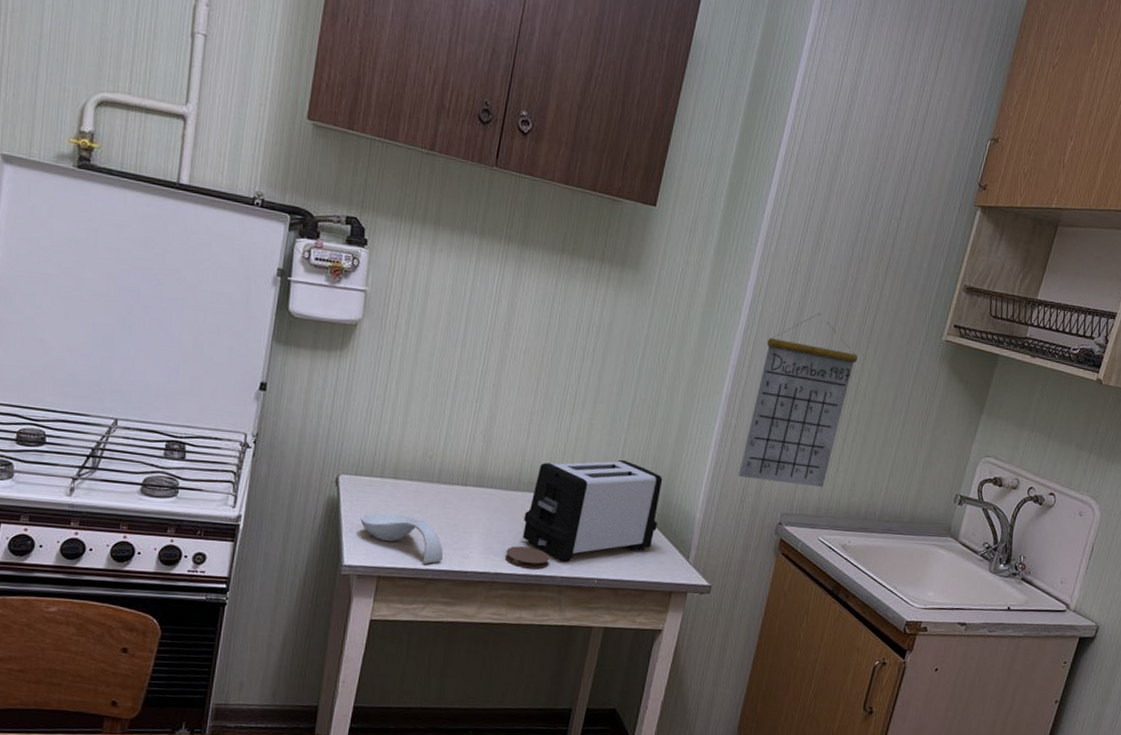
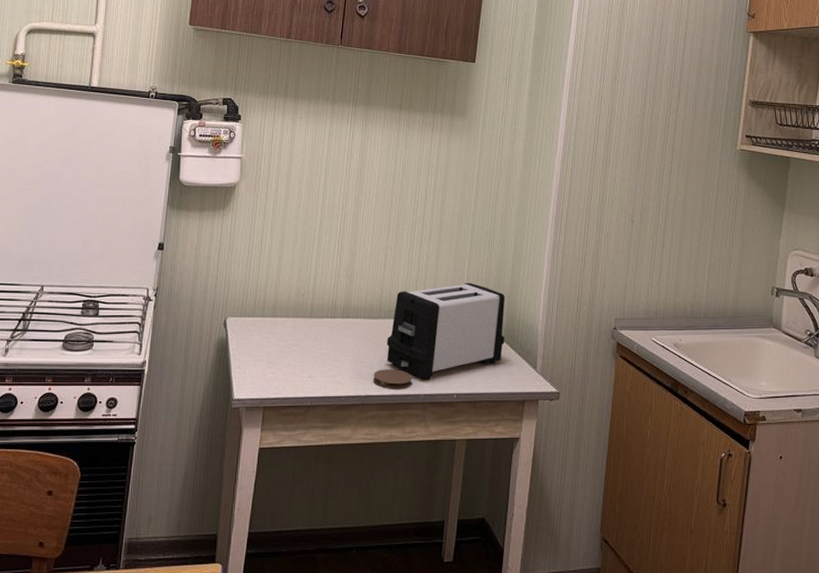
spoon rest: present [360,512,443,564] -> none [246,347,319,393]
calendar: present [738,313,858,488] -> none [572,137,664,292]

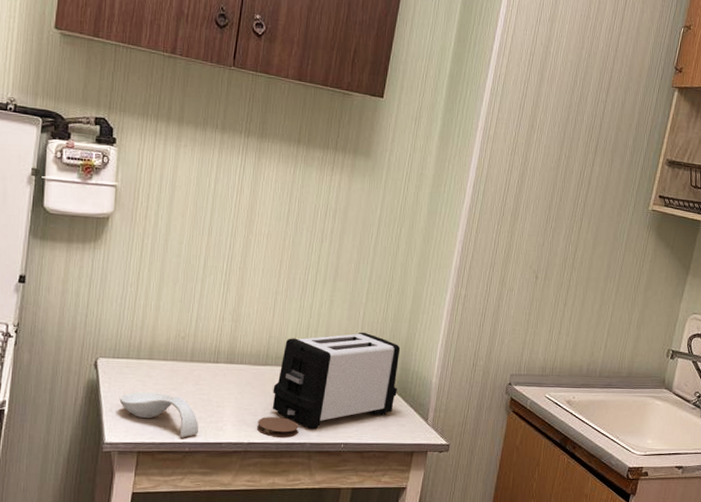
spoon rest: none [246,347,319,393] -> present [119,391,199,438]

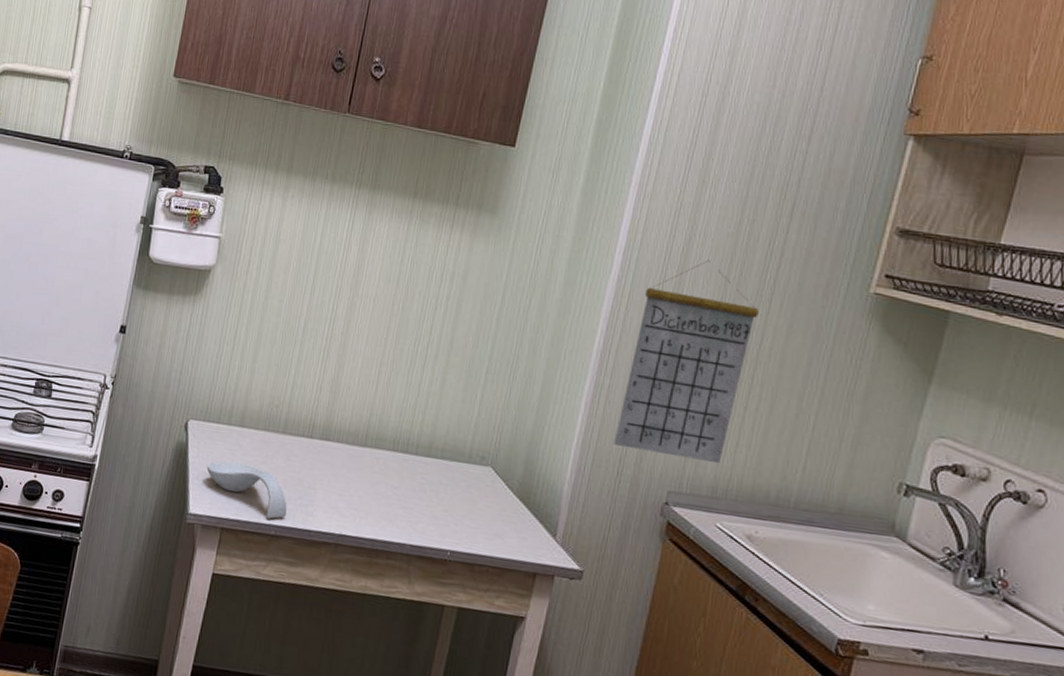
coaster: present [257,417,299,438] -> none [351,506,398,535]
toaster: present [272,332,401,429] -> none [369,417,525,529]
calendar: none [470,189,574,349] -> present [614,260,759,464]

